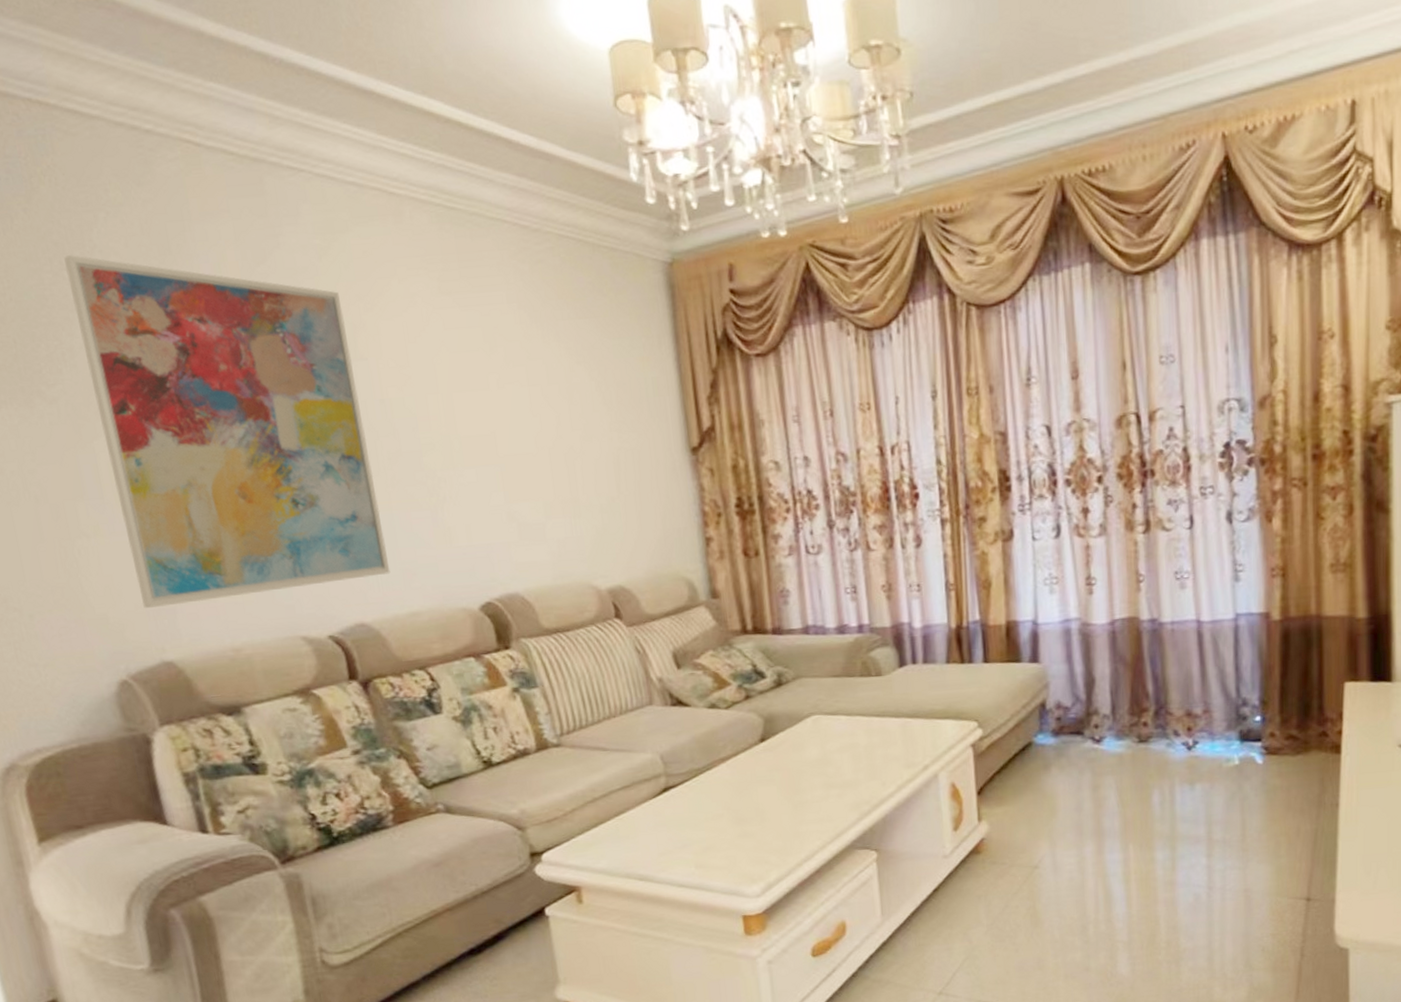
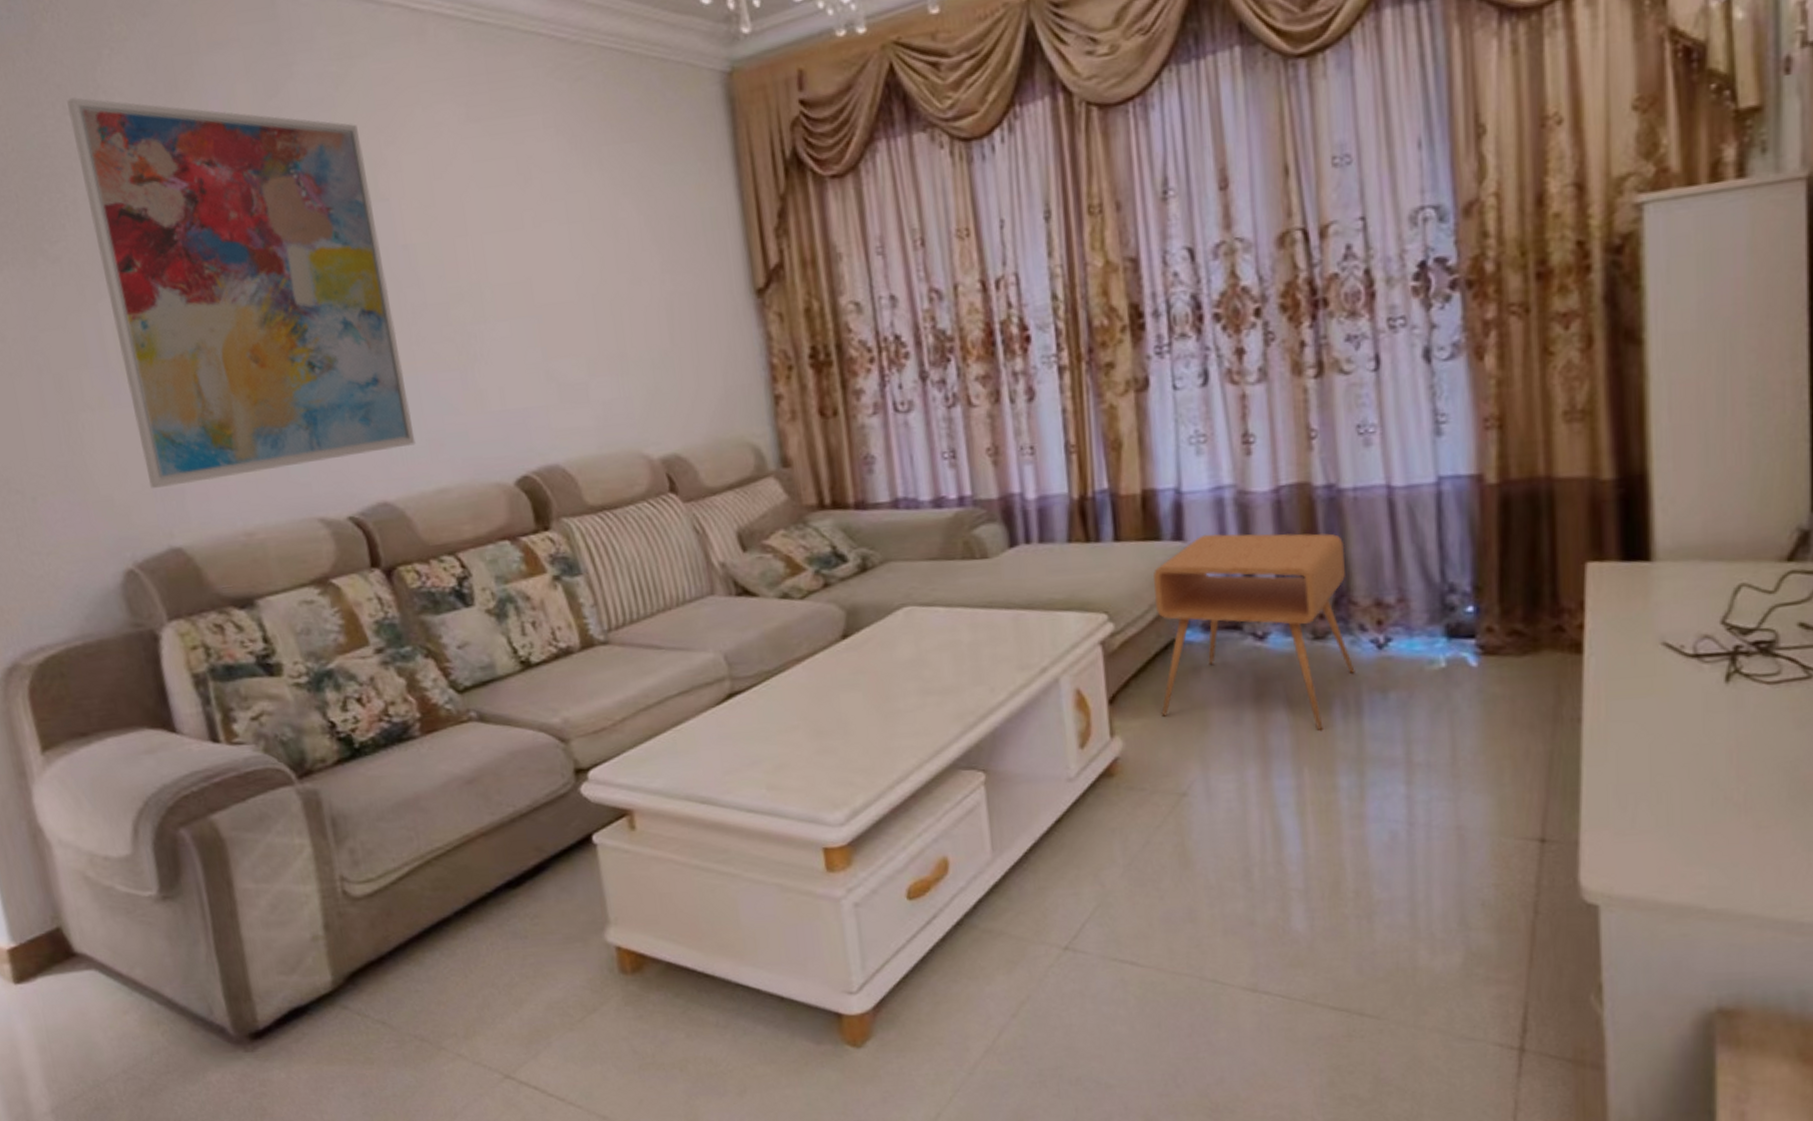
side table: none [1015,657,1170,815] -> present [1154,533,1355,730]

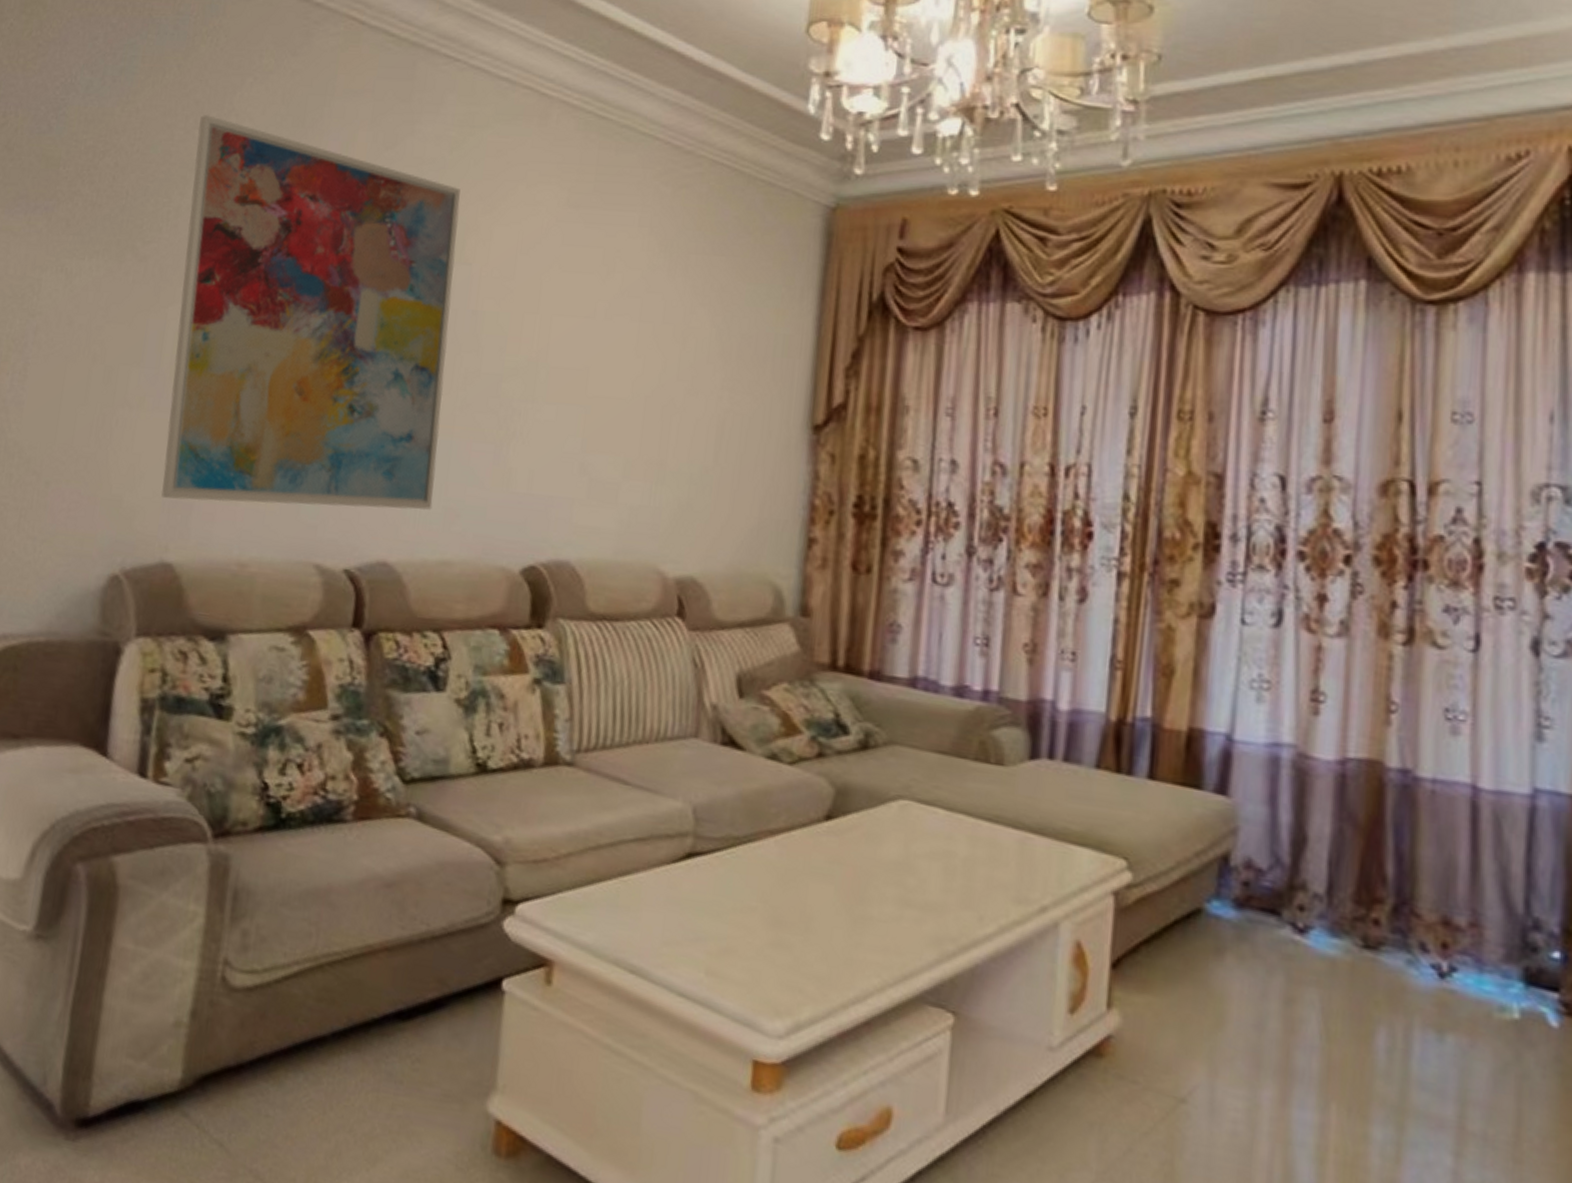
side table: present [1154,533,1355,730] -> none [1171,794,1414,1061]

